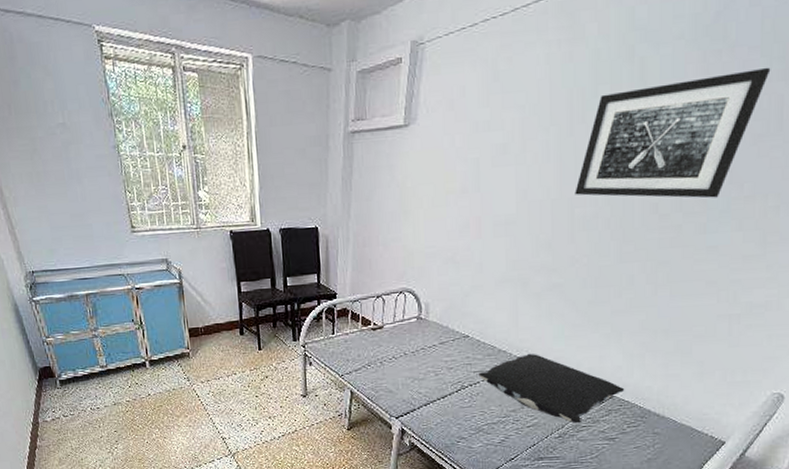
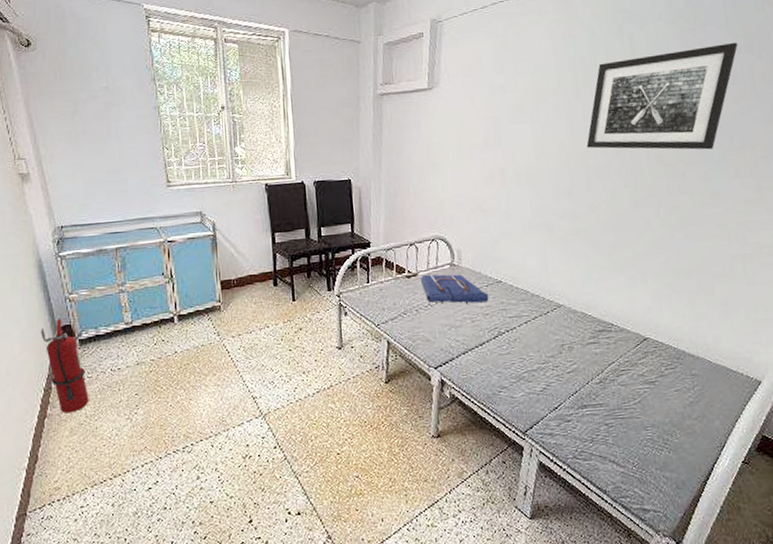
fire extinguisher: none [23,360,74,446] -> present [41,318,89,414]
tote bag: none [385,327,454,357] -> present [420,274,489,304]
pillow: present [478,353,625,424] -> none [513,296,658,368]

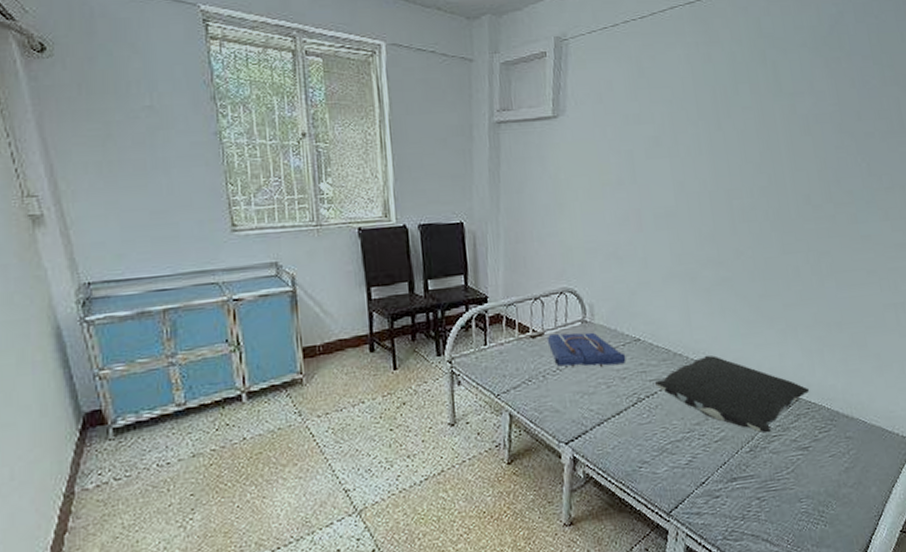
fire extinguisher: present [41,318,89,414] -> none [59,402,127,525]
pillow: none [513,296,658,368] -> present [654,355,810,433]
wall art: present [586,42,738,150] -> none [730,73,884,190]

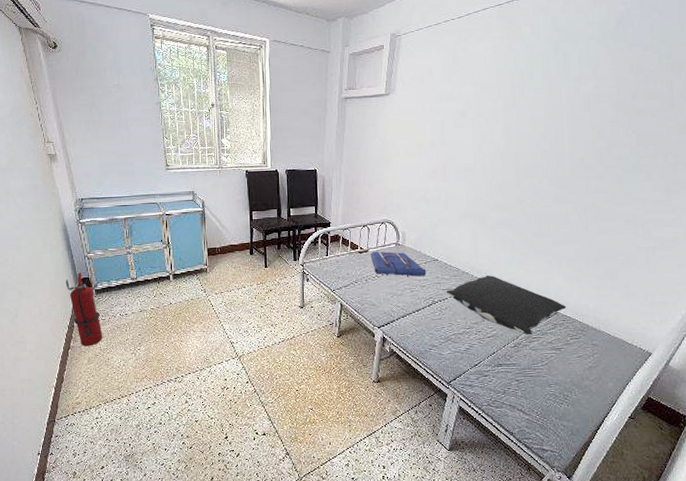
fire extinguisher: none [59,402,127,525] -> present [65,272,103,346]

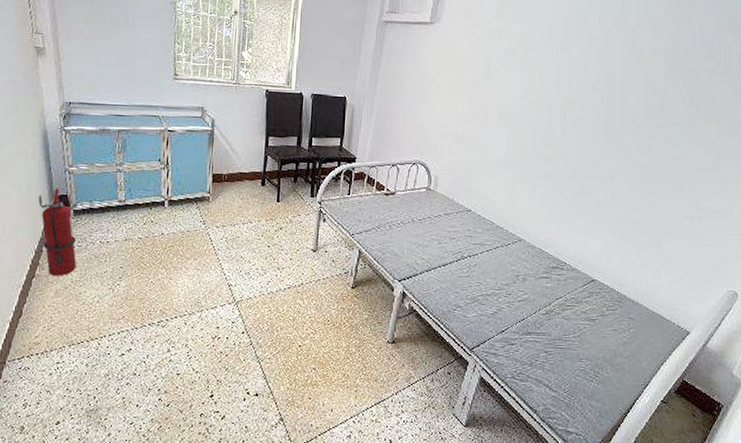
tote bag: present [370,251,426,277] -> none [397,194,458,227]
pillow: present [446,275,567,335] -> none [477,232,605,302]

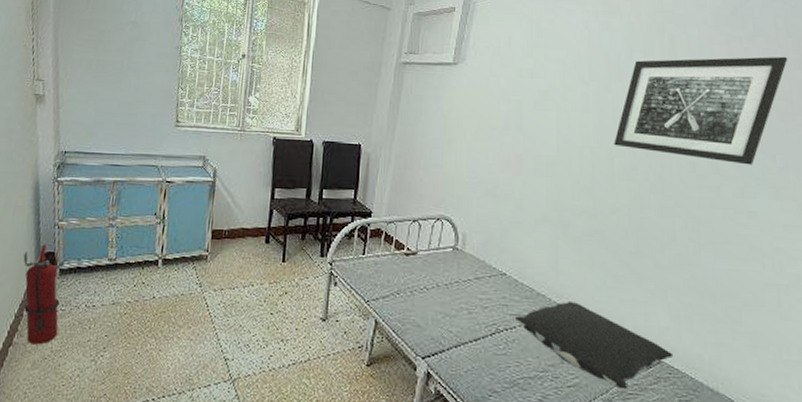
pillow: none [477,232,605,302] -> present [514,300,674,390]
wall art: none [567,20,720,117] -> present [614,56,788,165]

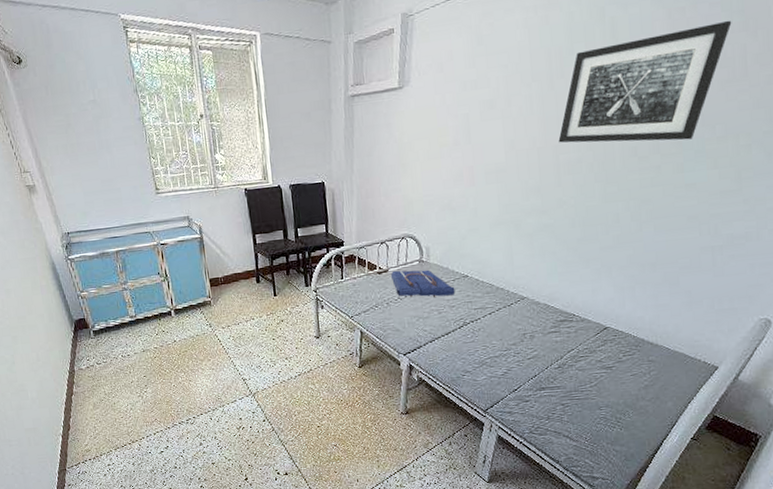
fire extinguisher: present [23,244,60,345] -> none [60,313,107,392]
tote bag: none [419,254,490,294] -> present [390,269,456,297]
pillow: present [514,300,674,390] -> none [478,289,618,354]

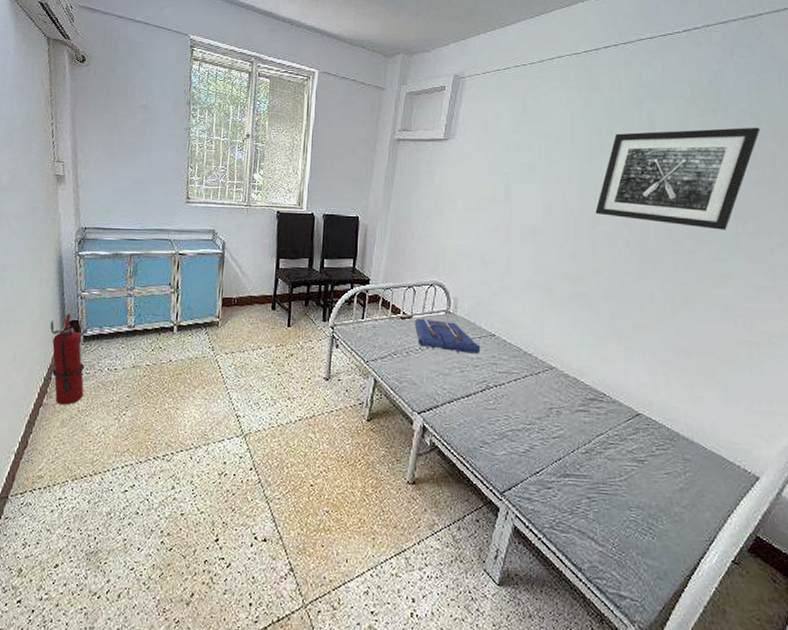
fire extinguisher: none [60,313,107,392] -> present [50,313,85,405]

